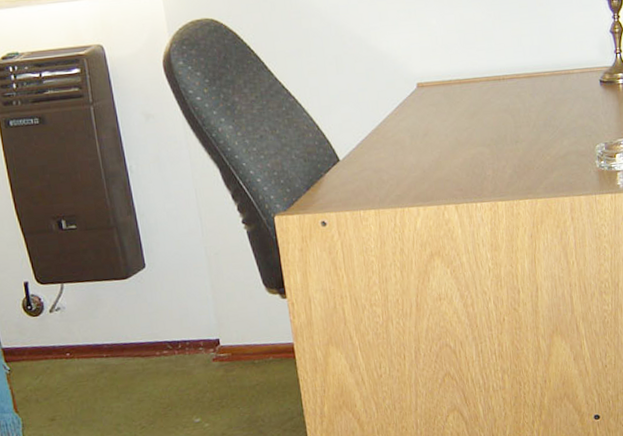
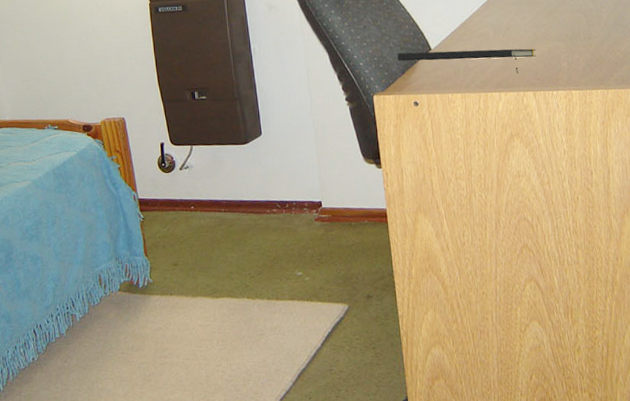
notepad: none [300,155,458,185] -> present [397,48,536,74]

